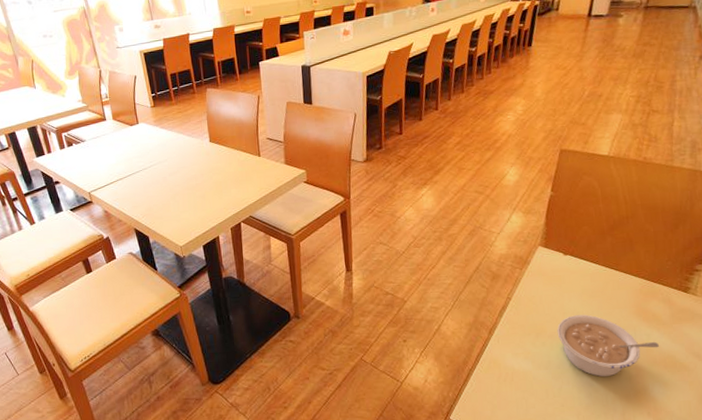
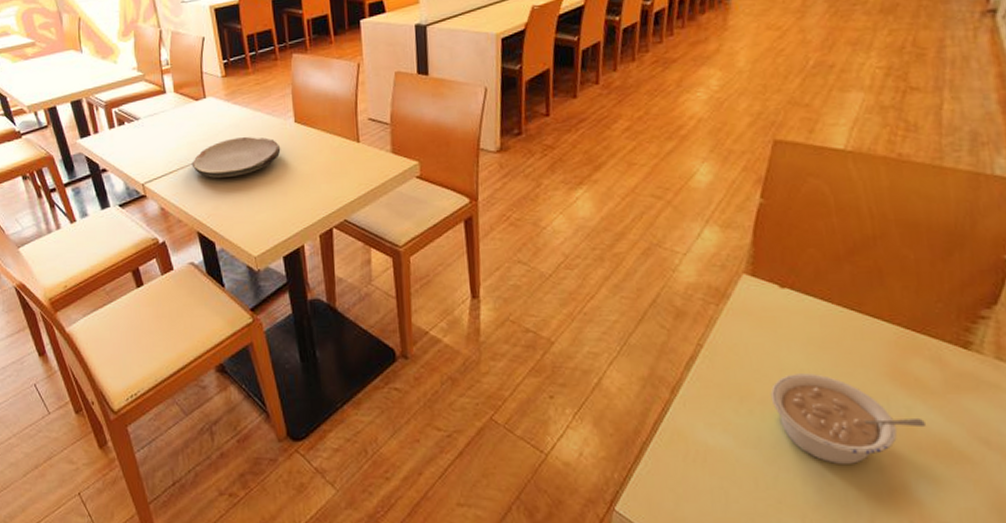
plate: none [128,154,199,186] -> present [191,137,281,178]

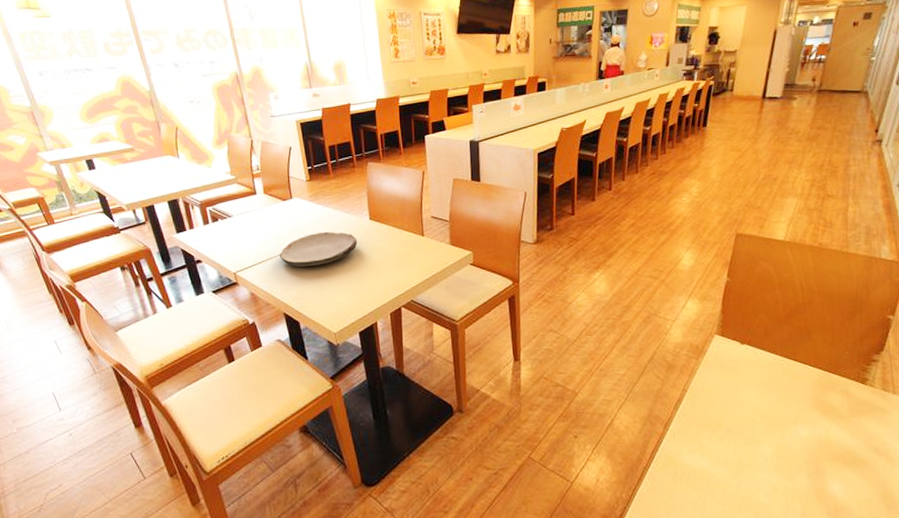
legume: present [770,373,925,466] -> none [734,407,838,475]

